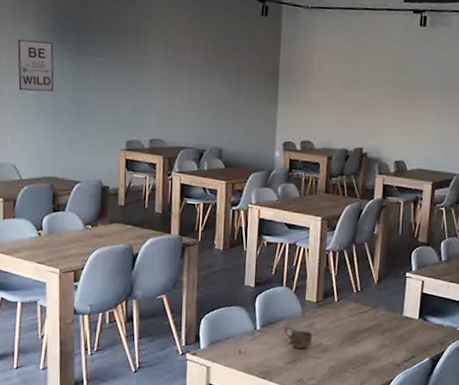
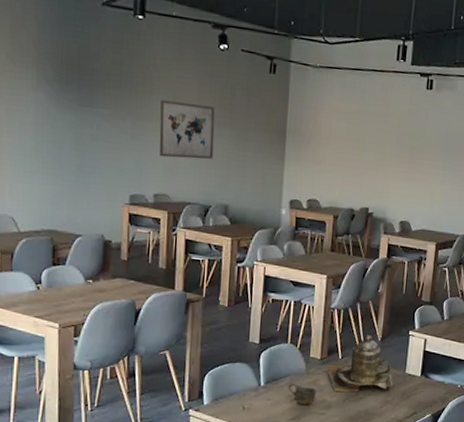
wall art: present [17,39,54,92] -> none [16,87,55,143]
wall art: none [154,45,209,104] -> present [159,99,215,159]
teapot: none [322,276,390,336] -> present [326,334,393,392]

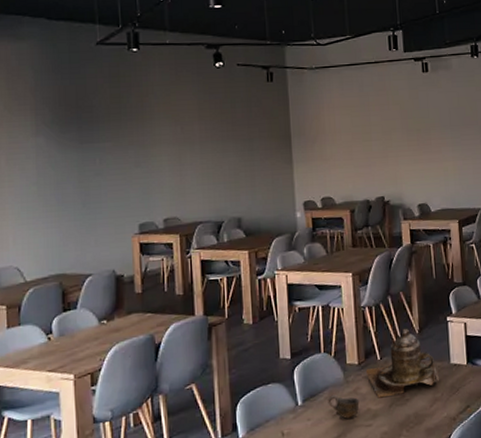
wall art: present [159,99,215,159] -> none [162,122,220,180]

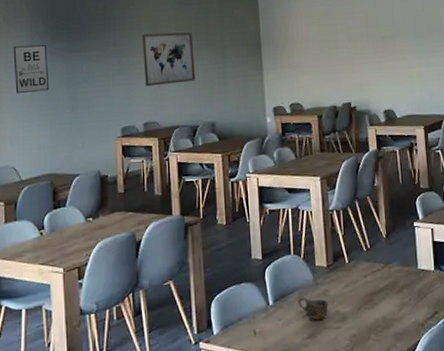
wall art: none [16,134,58,189] -> present [13,44,50,94]
wall art: none [162,122,220,180] -> present [142,32,195,87]
teapot: present [365,328,439,398] -> none [334,232,407,301]

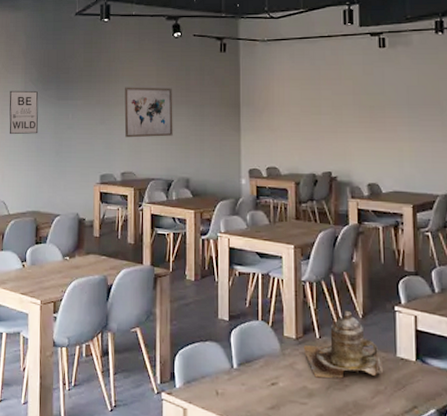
cup: present [298,296,329,320] -> none [263,364,295,392]
teapot: none [334,232,407,301] -> present [303,310,383,379]

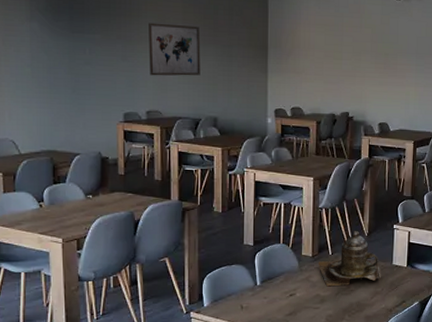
wall art: present [9,90,39,135] -> none [11,19,50,69]

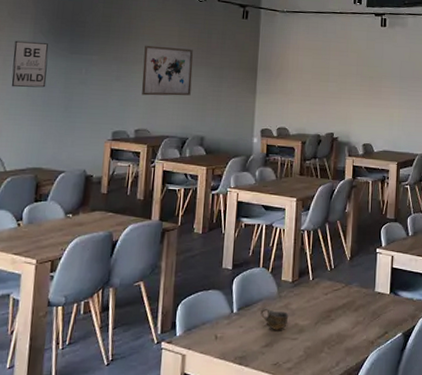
wall art: none [11,19,50,69] -> present [11,40,49,88]
cup: none [283,279,310,300] -> present [260,307,289,330]
teapot: present [318,230,381,287] -> none [298,254,363,315]

